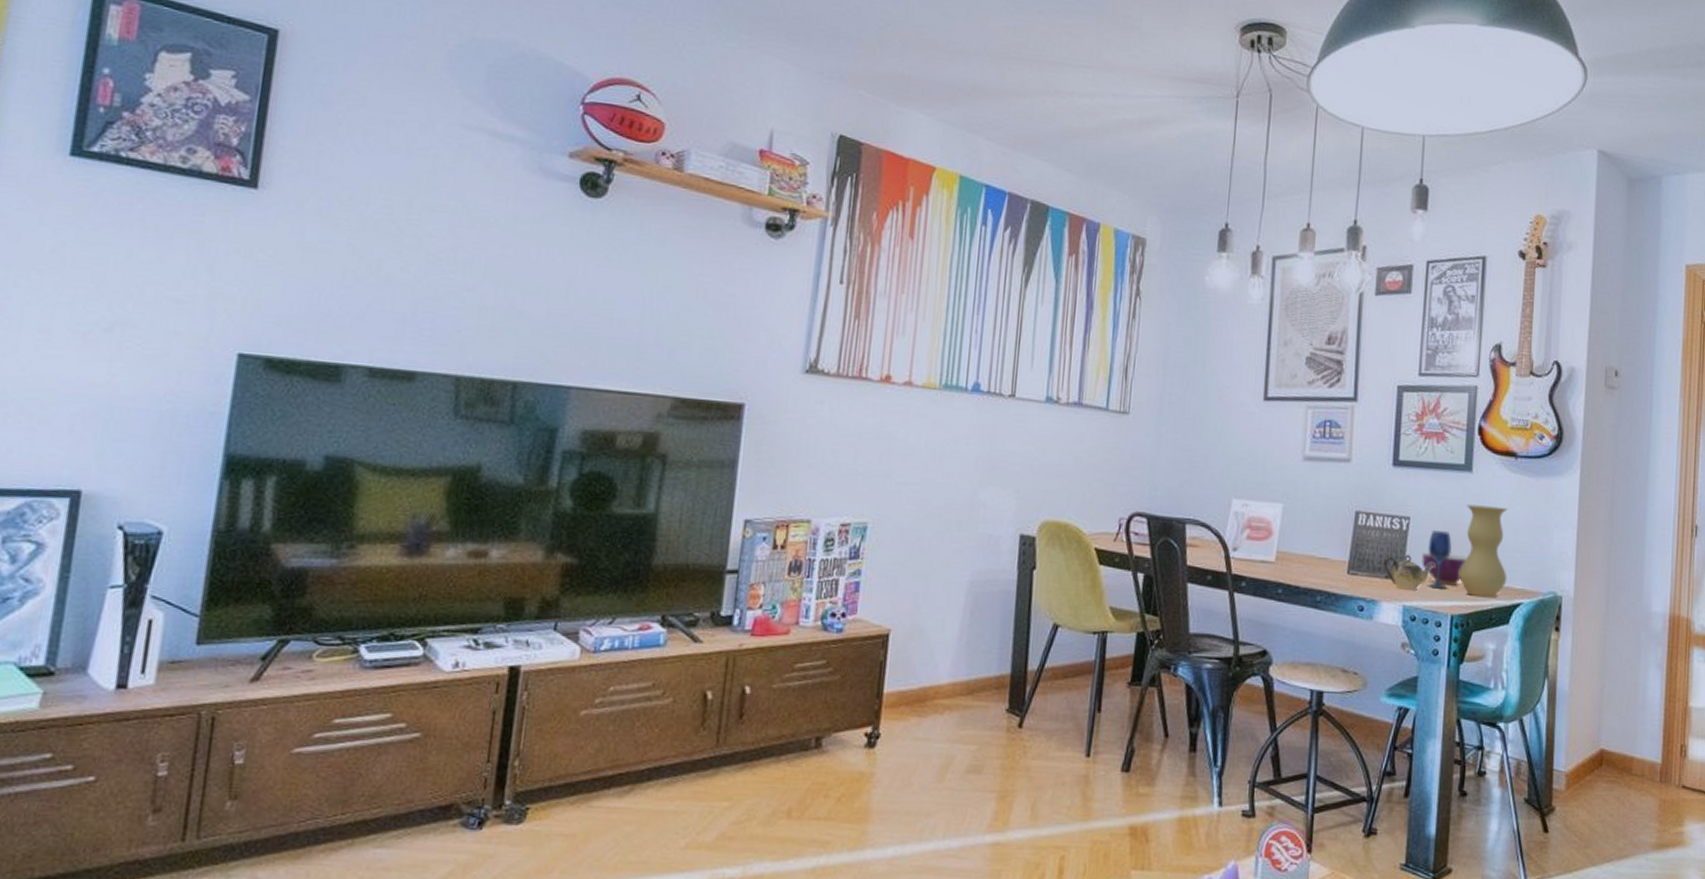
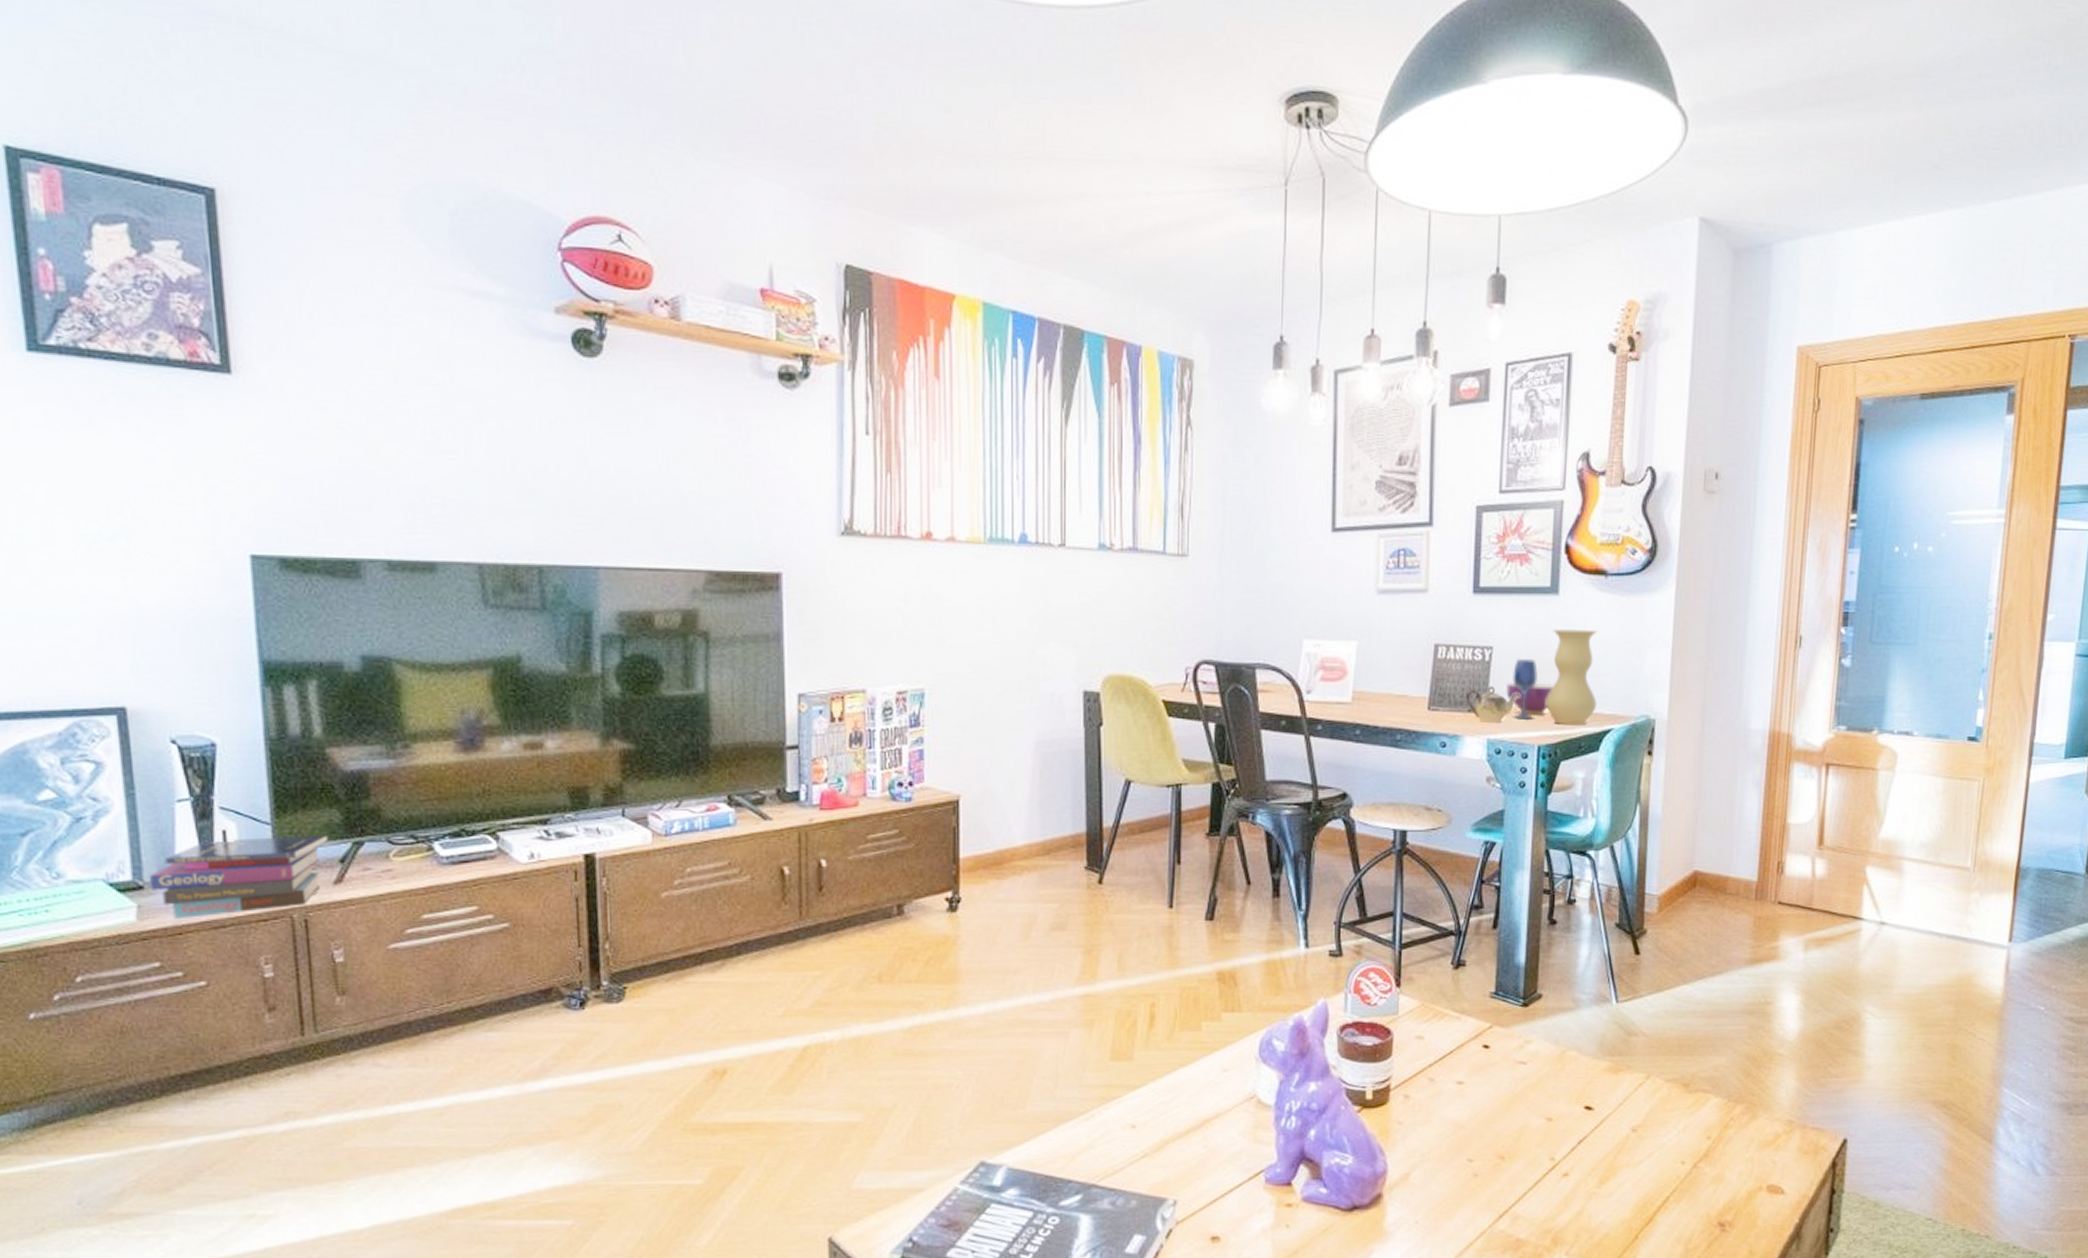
books: none [61,629,255,710] -> present [149,834,329,920]

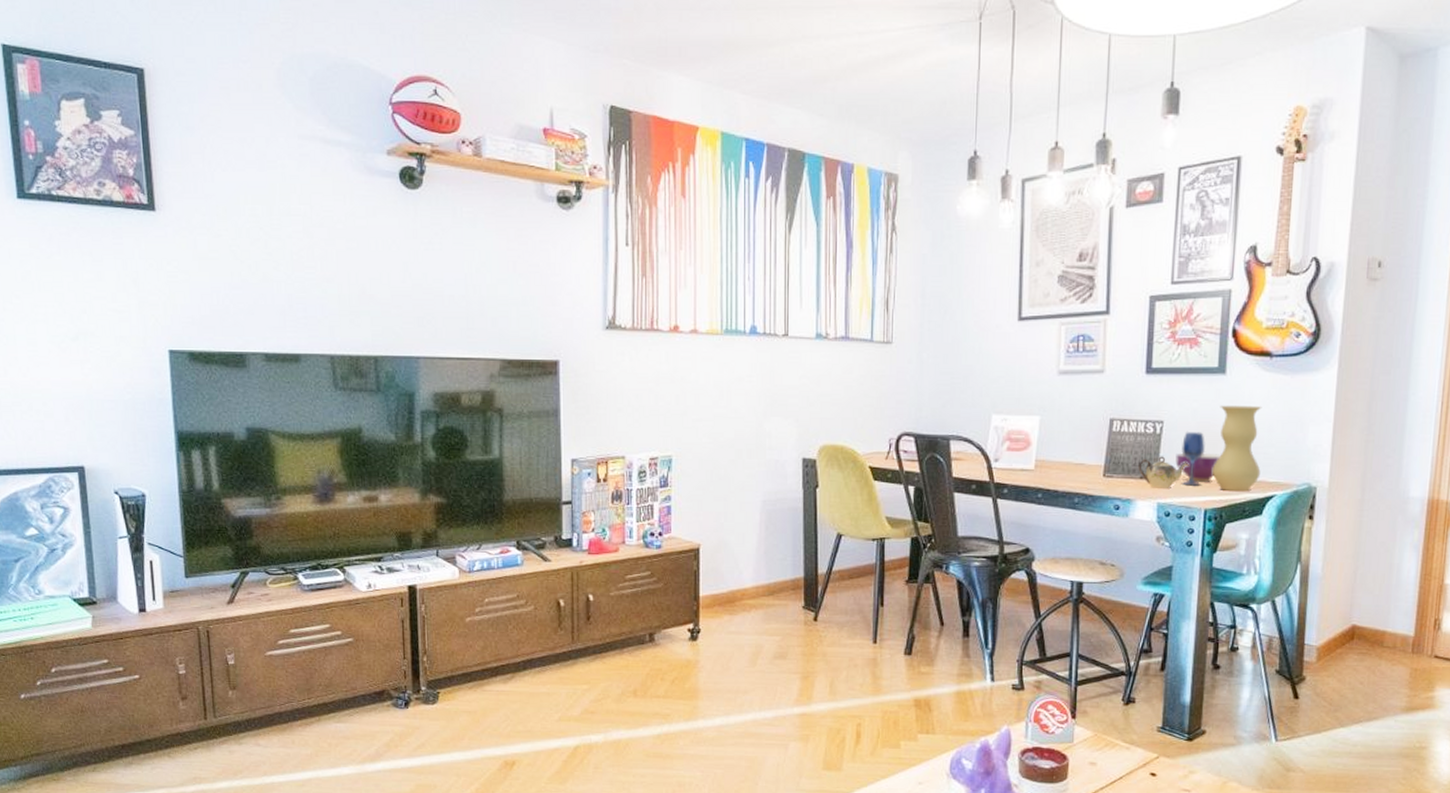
books: present [149,834,329,920] -> none [100,565,224,628]

